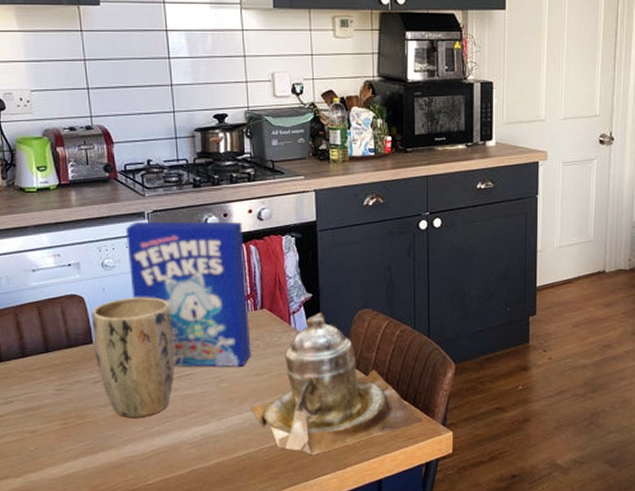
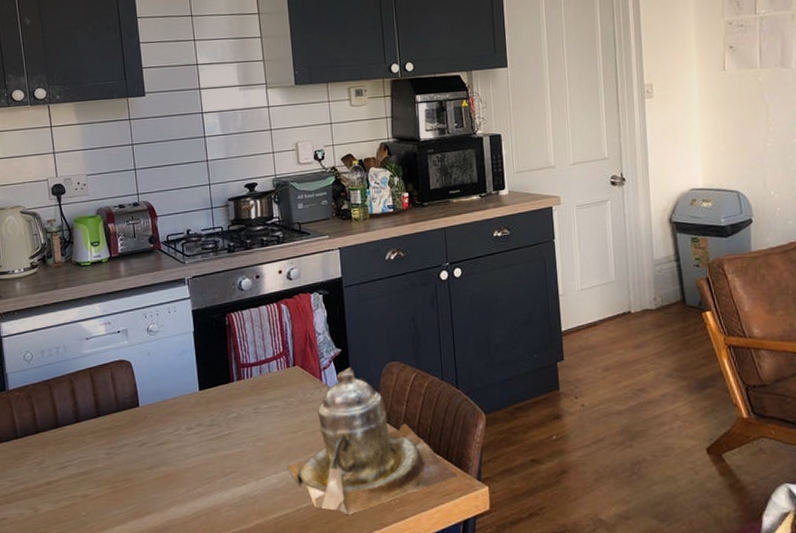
plant pot: present [91,297,175,417] -> none [138,359,214,480]
cereal box: present [126,221,251,367] -> none [168,283,286,426]

